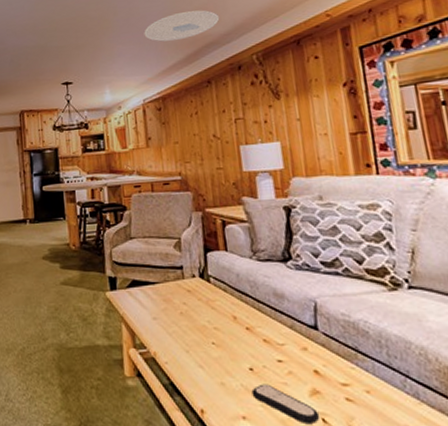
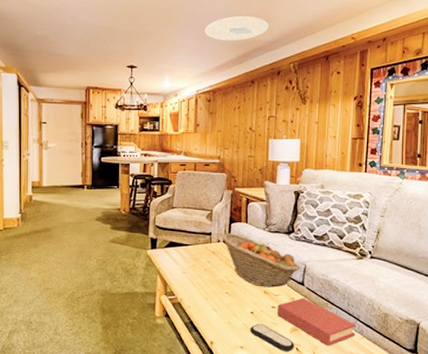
fruit basket: none [195,265,309,334] -> present [221,233,300,288]
book: none [285,347,409,416] -> present [278,298,356,346]

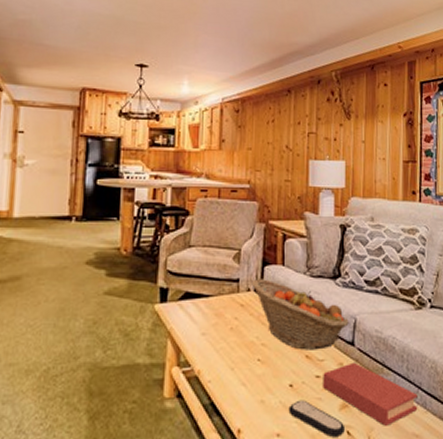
ceiling light: present [204,16,269,40] -> none [232,14,307,42]

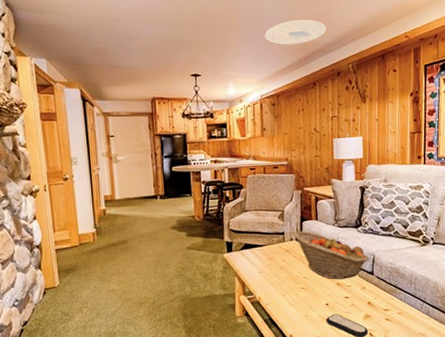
ceiling light: none [232,14,307,42] -> present [265,20,327,45]
book: present [323,362,418,426] -> none [350,286,423,329]

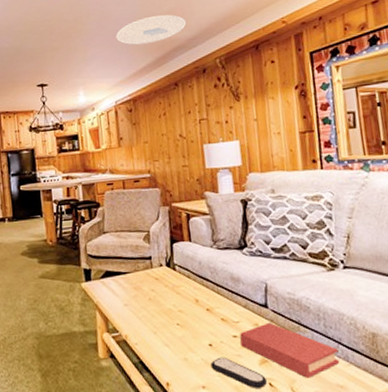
fruit basket: present [293,231,369,280] -> none [163,254,260,314]
book: none [350,286,423,329] -> present [240,322,340,378]

